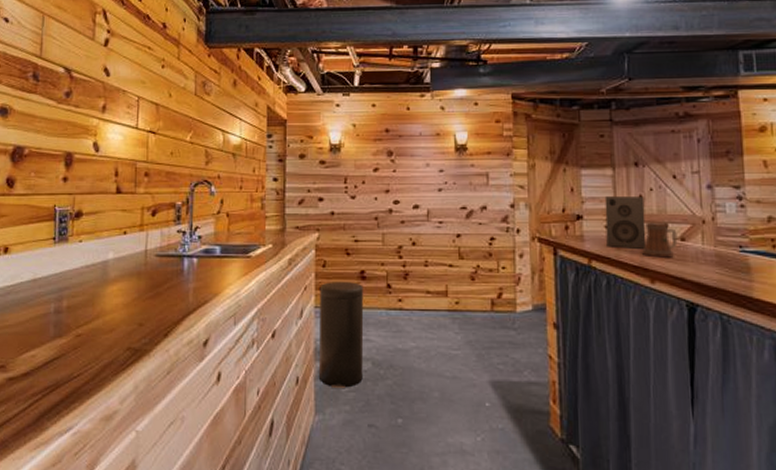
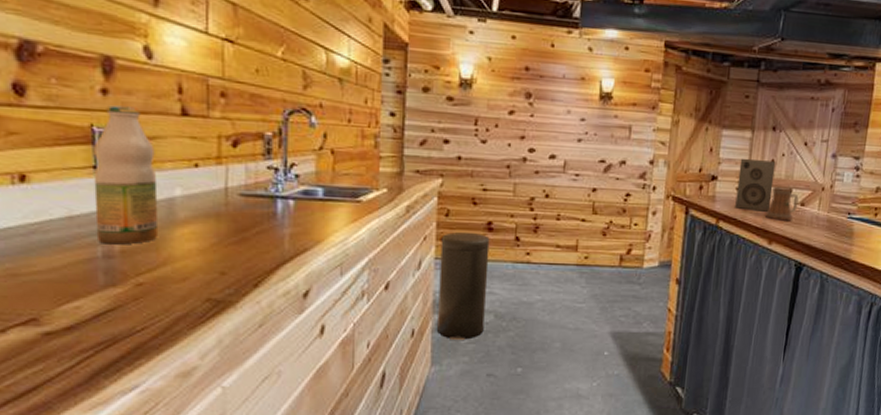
bottle: none [51,189,97,302] -> present [93,105,159,245]

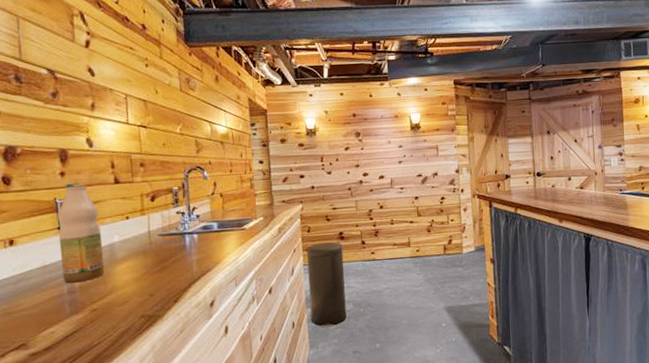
speaker: present [735,158,776,212] -> none [526,157,556,198]
beer mug: present [765,186,799,221] -> none [553,176,578,203]

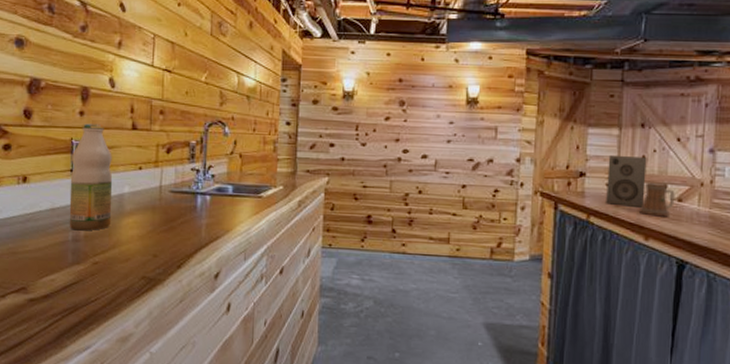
pedal bin: present [306,242,347,328] -> none [322,224,369,324]
speaker: none [526,157,556,198] -> present [606,154,647,207]
beer mug: none [553,176,578,203] -> present [640,182,675,217]

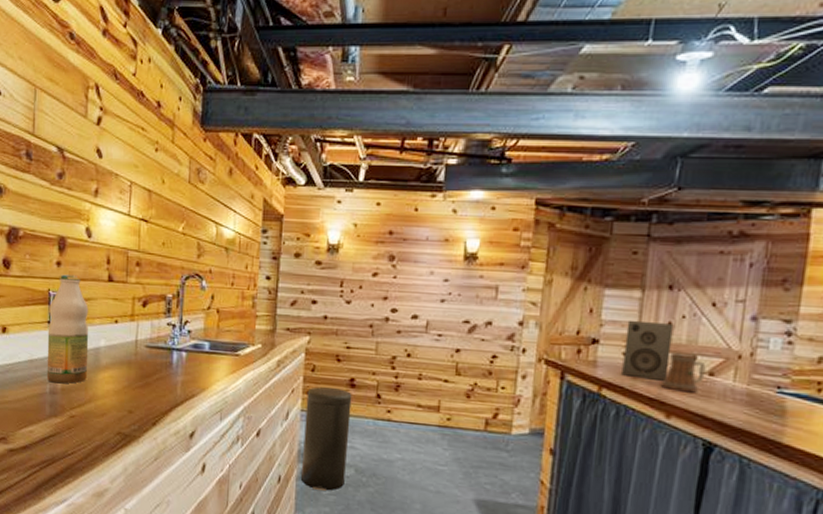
pedal bin: none [322,224,369,324] -> present [300,387,352,492]

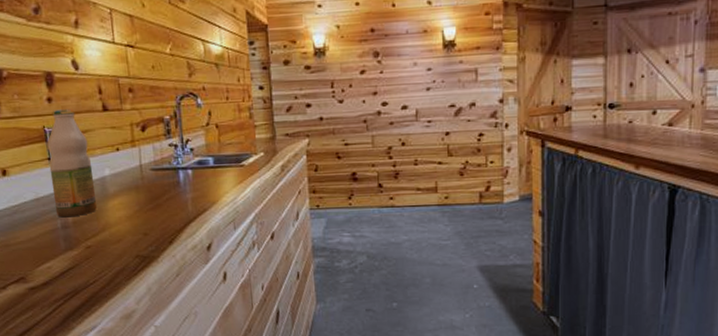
pedal bin: present [300,387,352,492] -> none [313,184,359,281]
speaker: present [621,320,674,381] -> none [594,84,635,137]
beer mug: present [661,352,706,393] -> none [629,108,665,144]

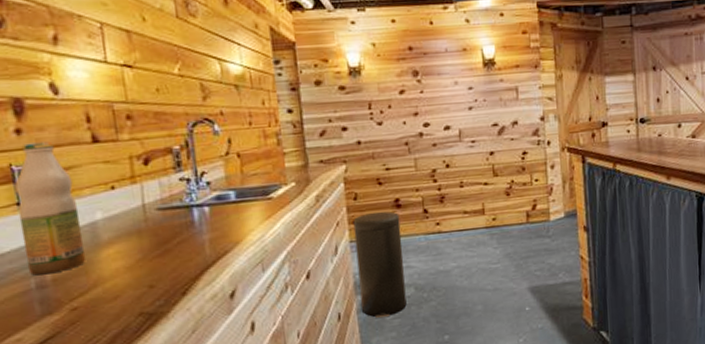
pedal bin: none [313,184,359,281] -> present [353,211,407,319]

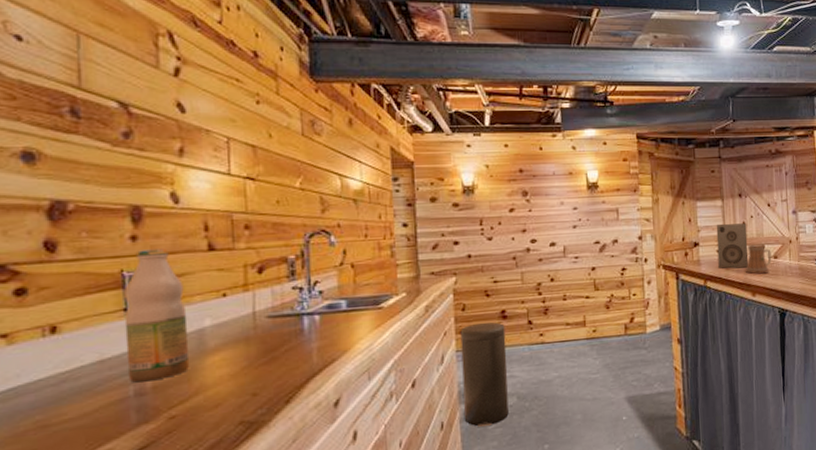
speaker: none [627,99,663,151] -> present [716,223,749,269]
beer mug: none [660,122,689,156] -> present [746,244,772,274]

